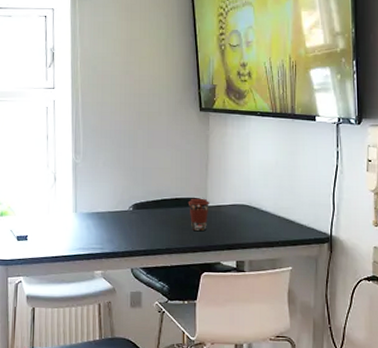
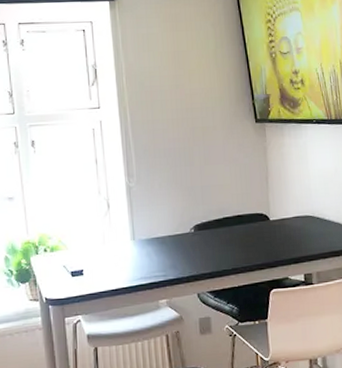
coffee cup: present [187,198,209,231] -> none [250,212,273,247]

